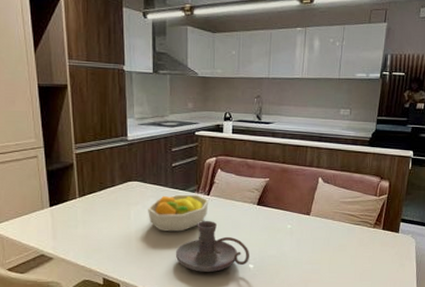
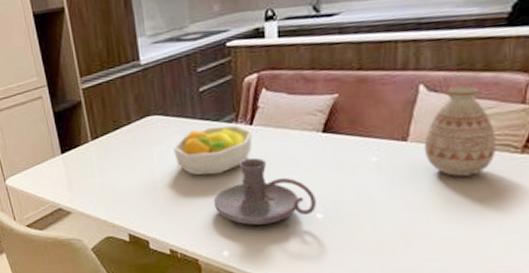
vase: none [319,182,361,241] -> present [424,86,497,177]

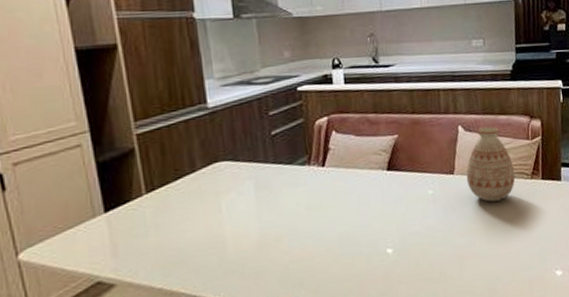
fruit bowl: present [174,125,253,176] -> none [244,167,326,223]
candle holder: present [213,157,316,225] -> none [287,199,386,270]

